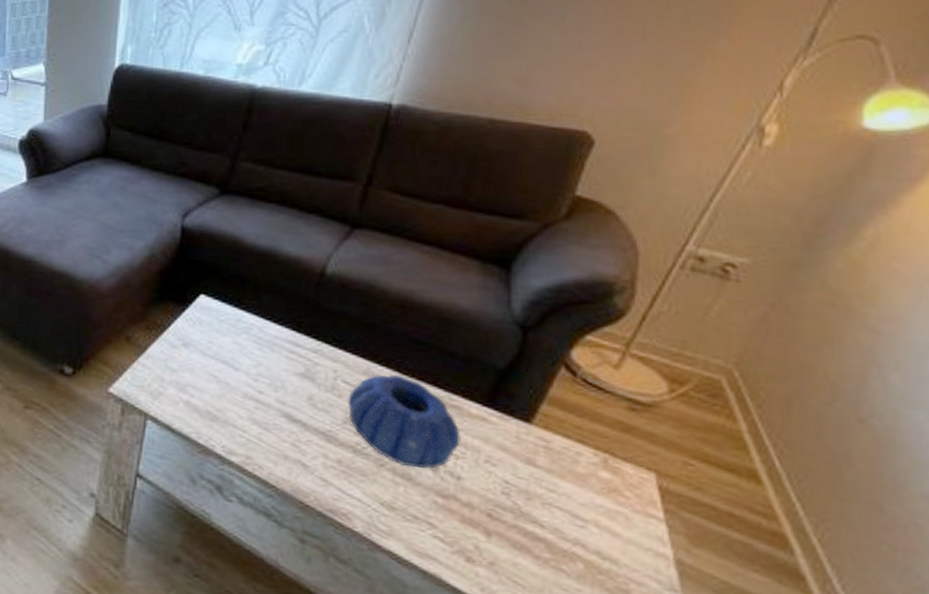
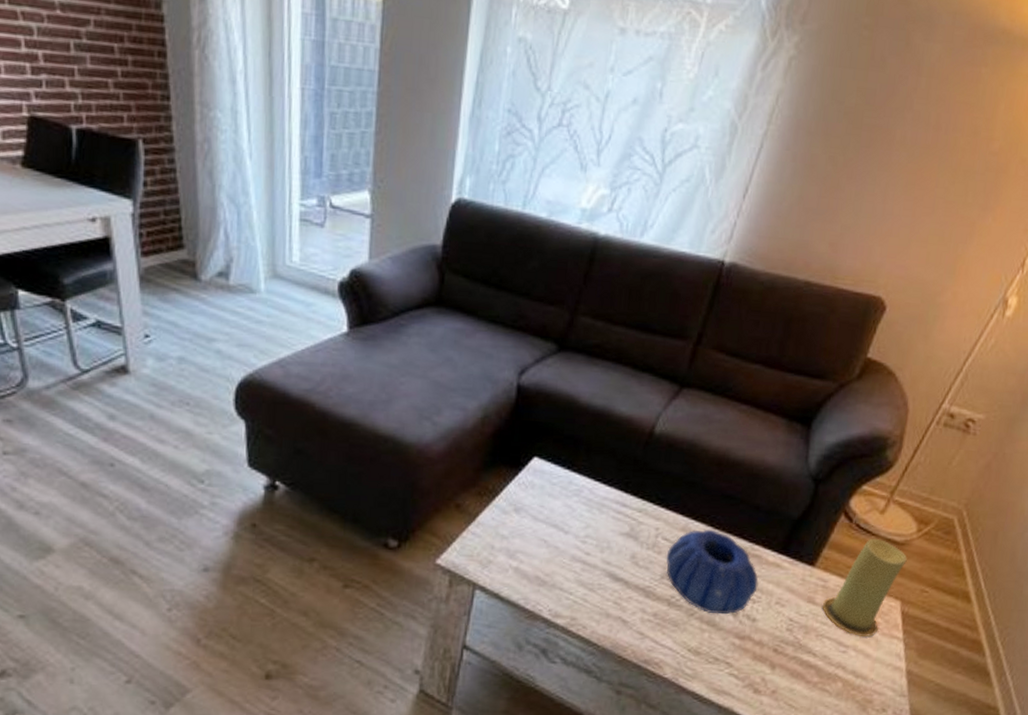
candle: none [546,396,658,513] -> present [822,538,907,638]

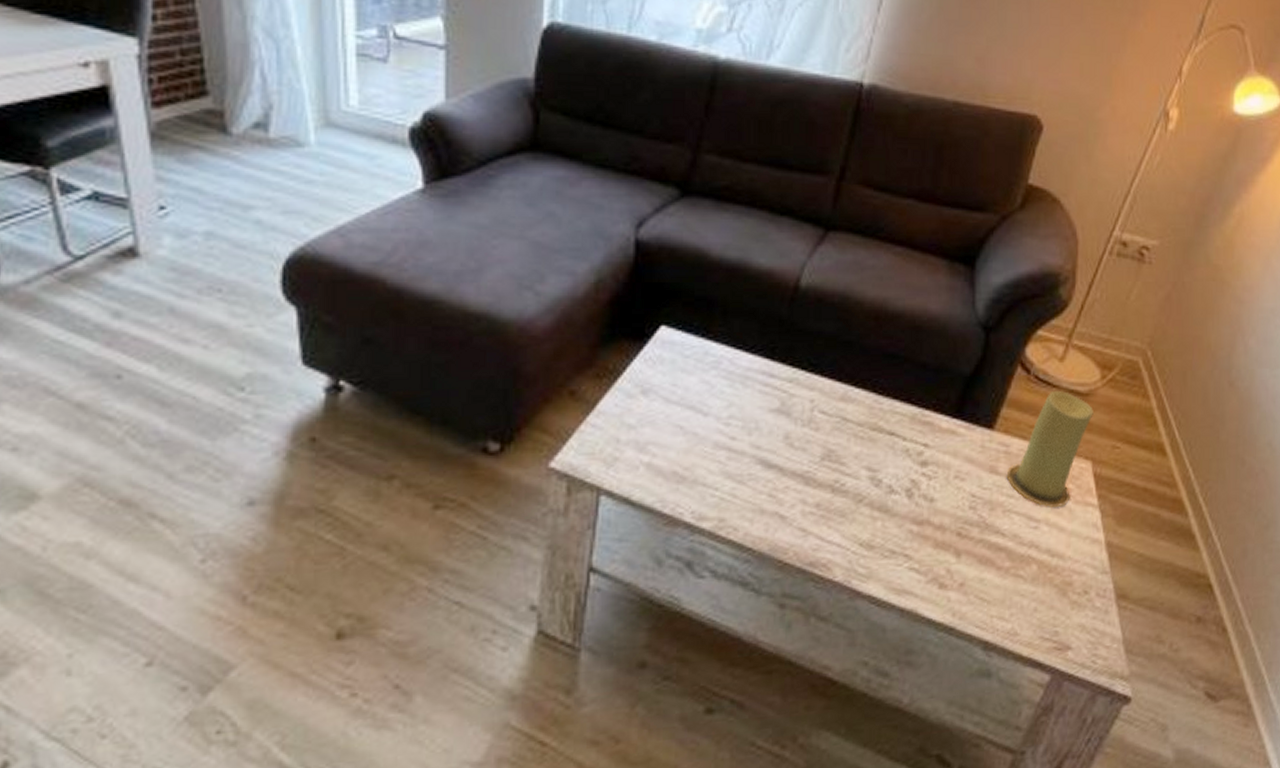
decorative bowl: present [666,529,759,615] -> none [825,396,933,498]

